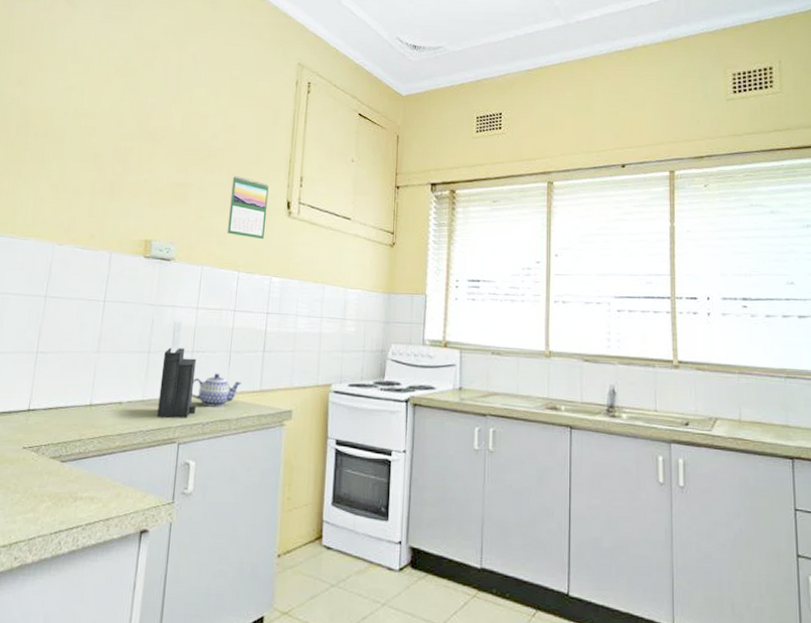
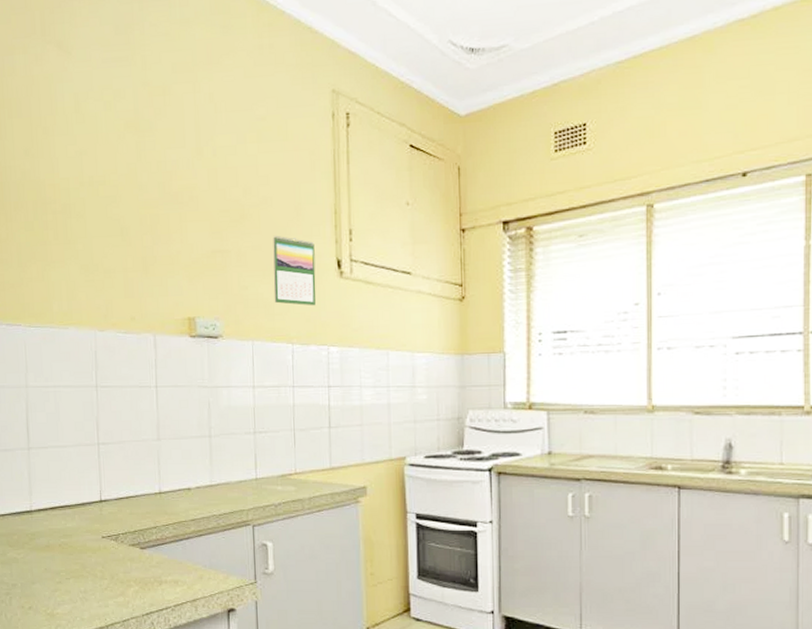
knife block: present [157,318,197,418] -> none [225,399,266,502]
teapot: present [192,373,242,407] -> none [260,453,310,488]

